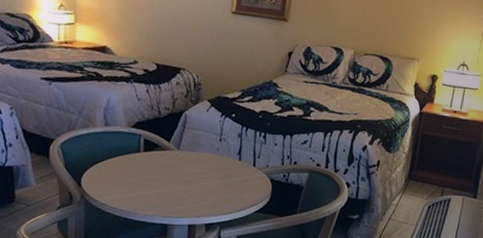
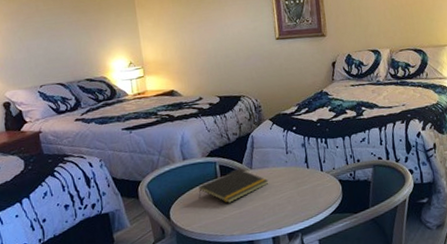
notepad: none [115,147,195,181] -> present [198,168,269,203]

